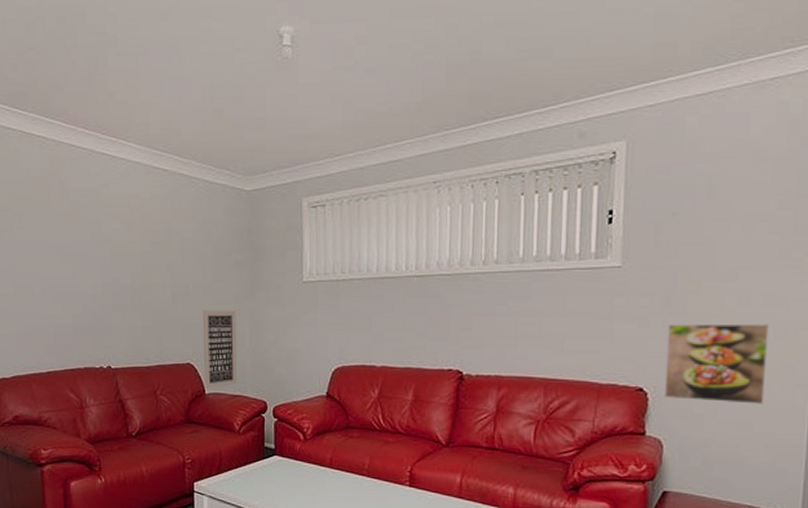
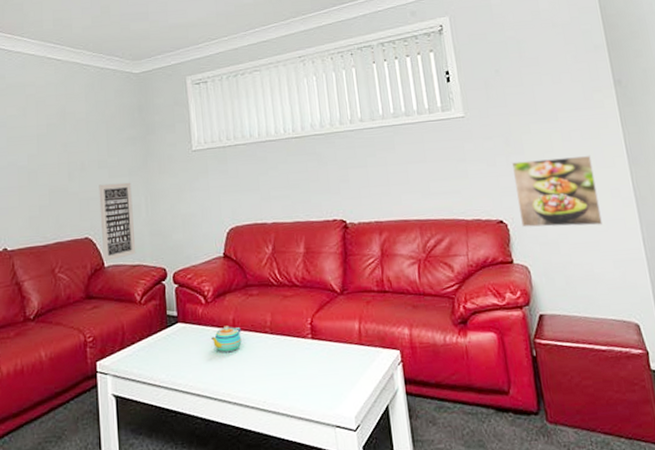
teapot: none [306,464,338,488] -> present [210,326,242,352]

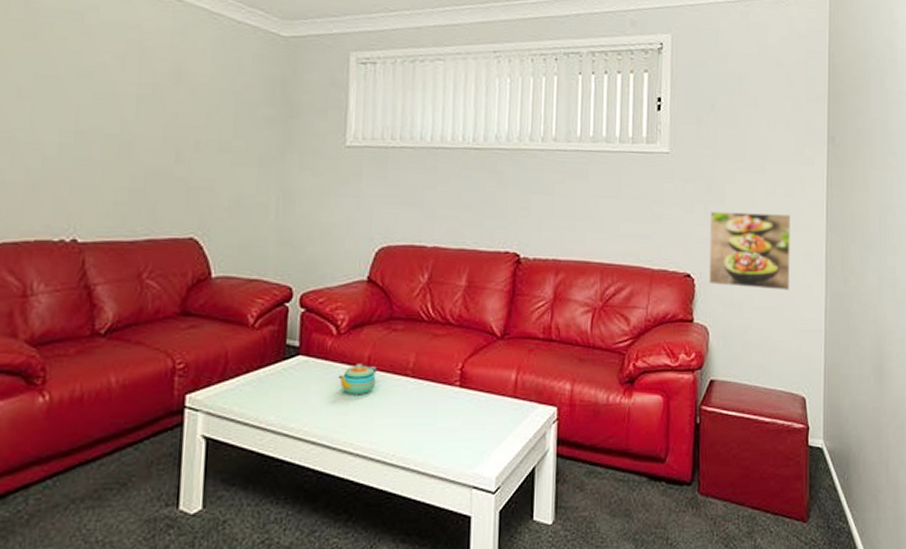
wall art: present [99,182,136,261] -> none [210,172,260,271]

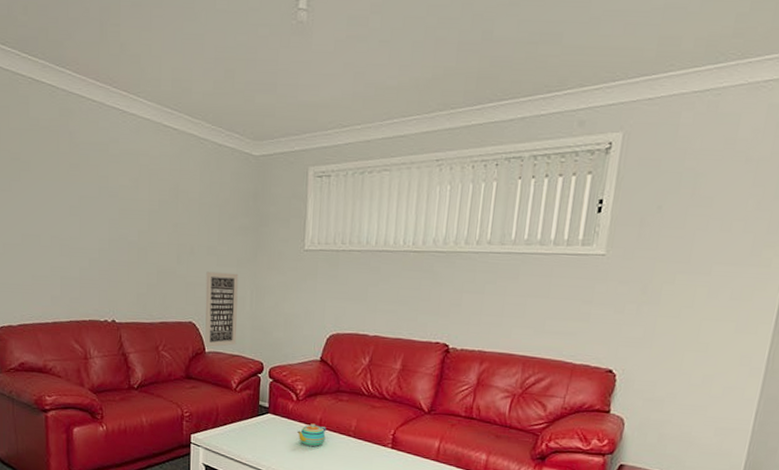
wall art: none [210,172,260,271] -> present [205,271,239,347]
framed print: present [708,211,791,291] -> none [630,312,733,391]

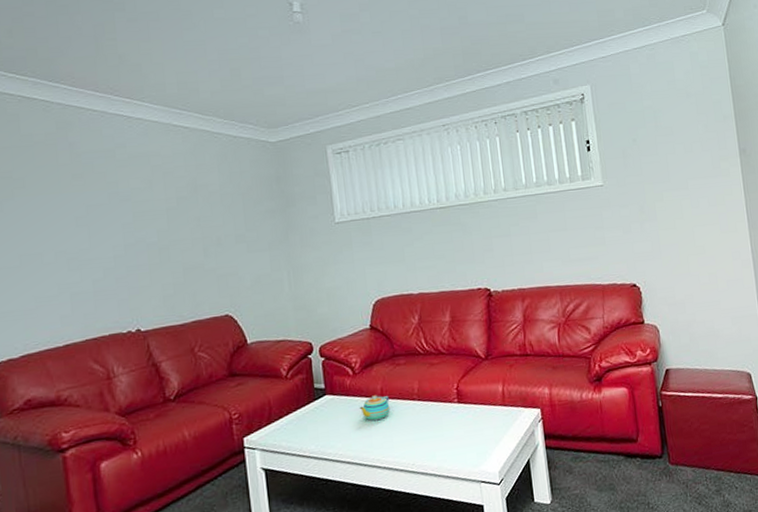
wall art: present [205,271,239,347] -> none [237,256,280,338]

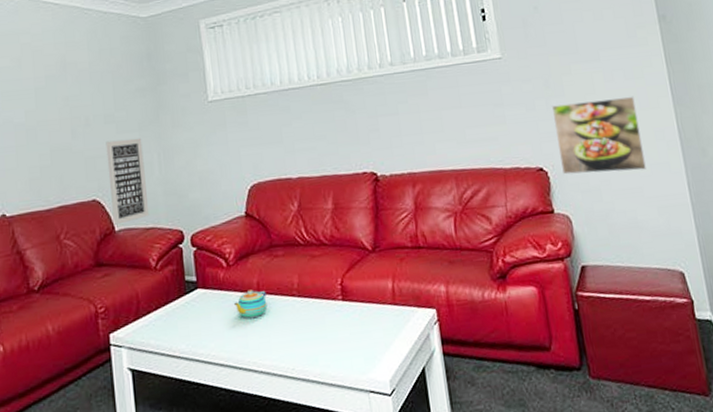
wall art: none [237,256,280,338] -> present [106,138,150,225]
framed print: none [645,220,724,290] -> present [551,96,646,175]

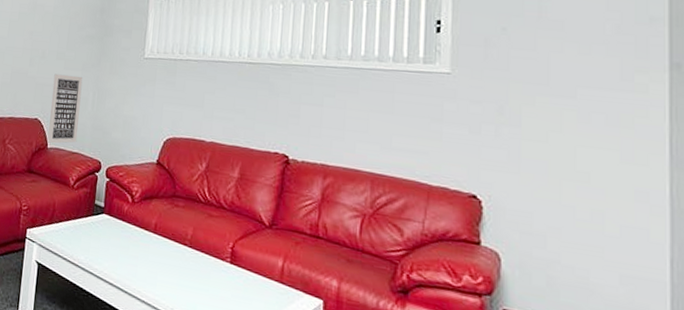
teapot: present [233,290,268,318] -> none [131,228,161,254]
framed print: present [551,96,646,175] -> none [499,134,614,230]

